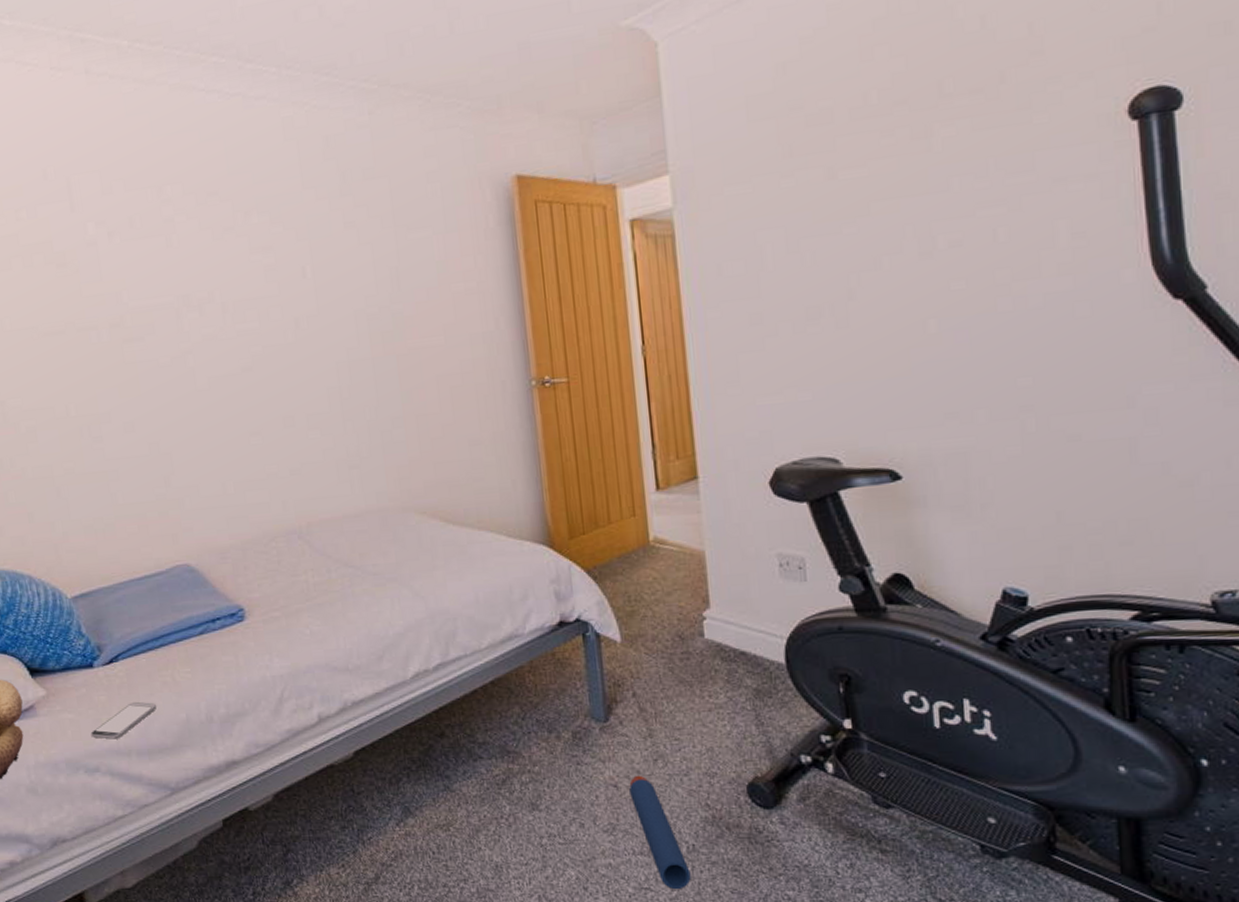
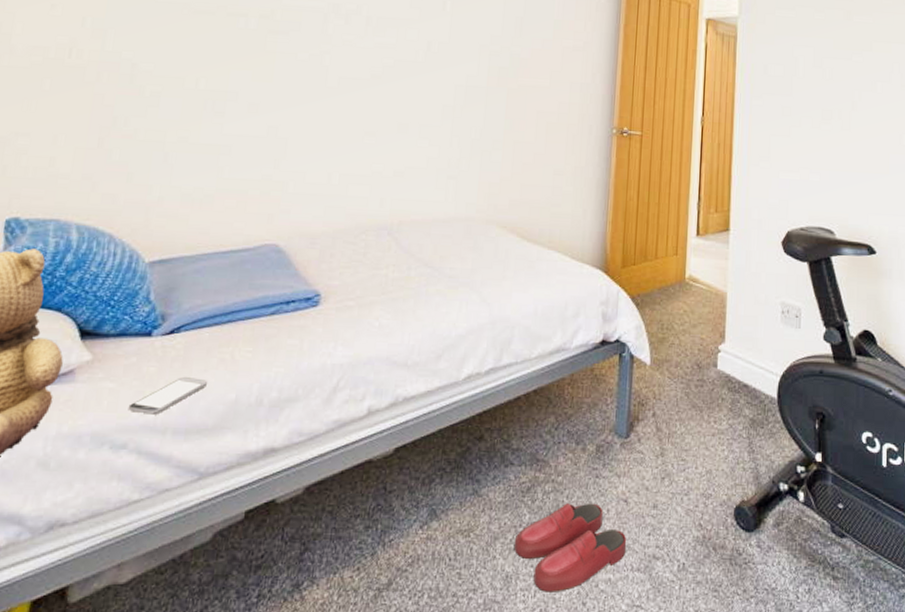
slippers: none [499,790,623,879] -> present [514,503,626,592]
foam roller: present [629,775,691,890] -> none [637,491,678,609]

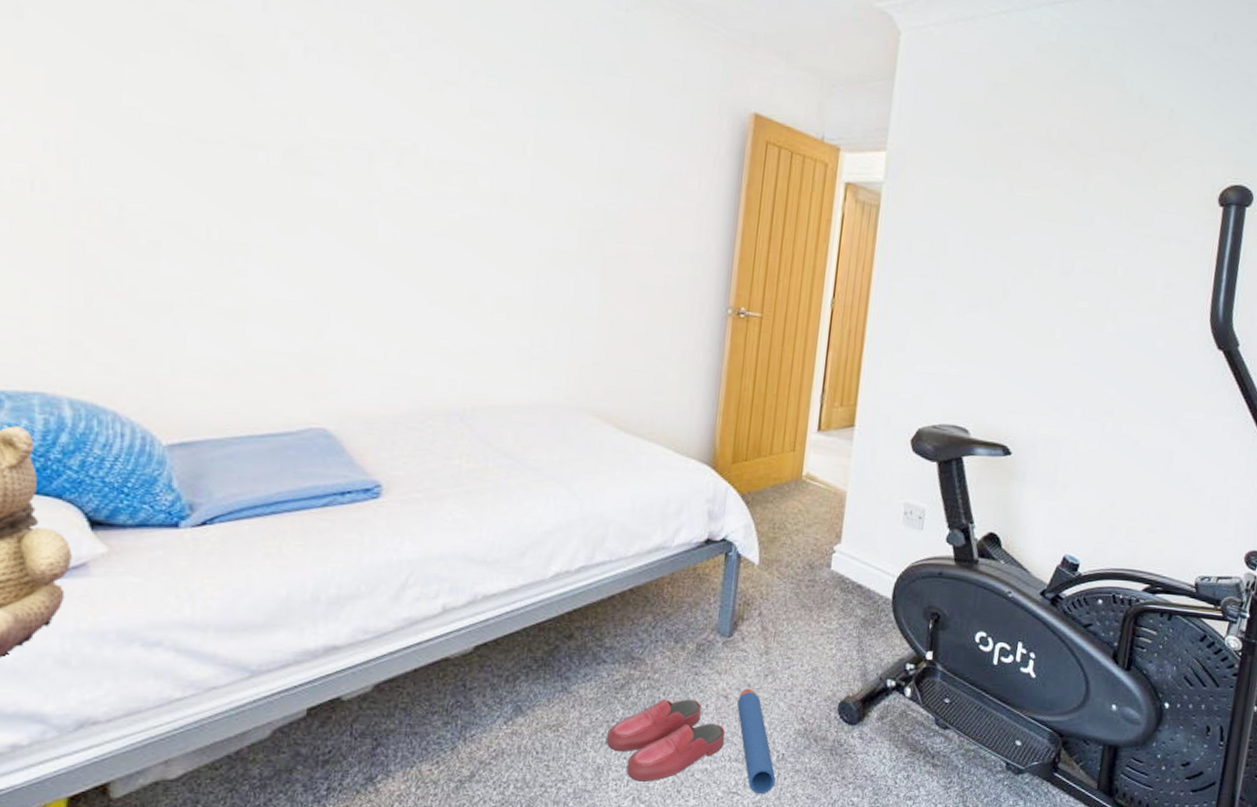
smartphone: present [128,377,207,415] -> none [159,572,251,611]
foam roller: none [637,491,678,609] -> present [737,688,776,795]

